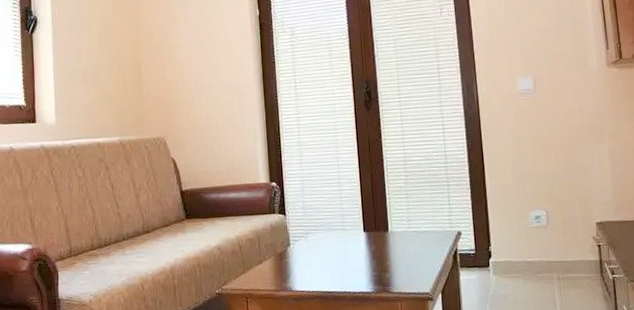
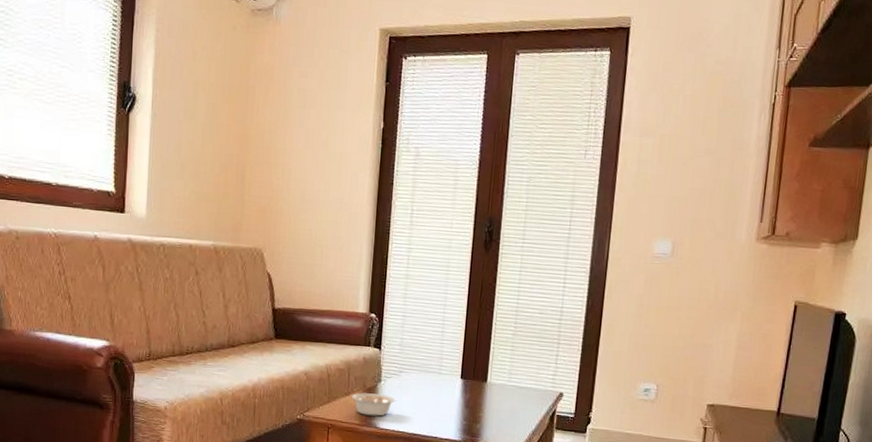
legume: none [265,257,308,281] -> present [352,392,397,417]

